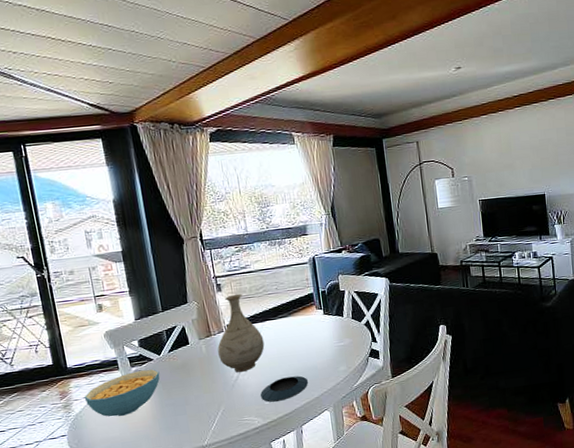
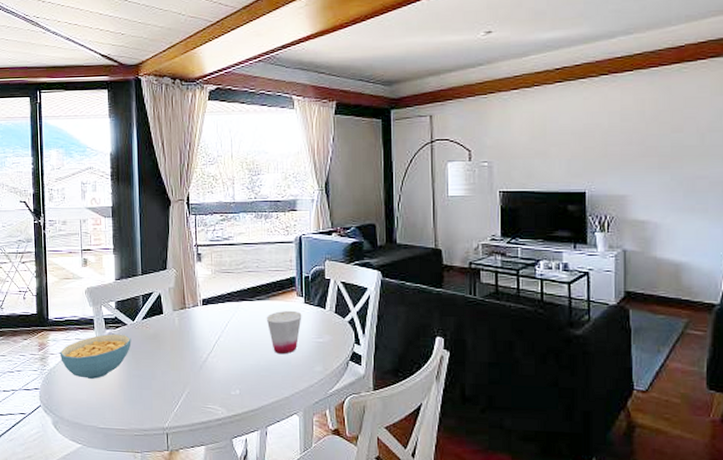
vase: present [217,293,265,373] -> none [190,266,238,354]
saucer: present [260,376,309,403] -> none [227,368,280,395]
cup: none [290,322,323,362] -> present [266,311,302,355]

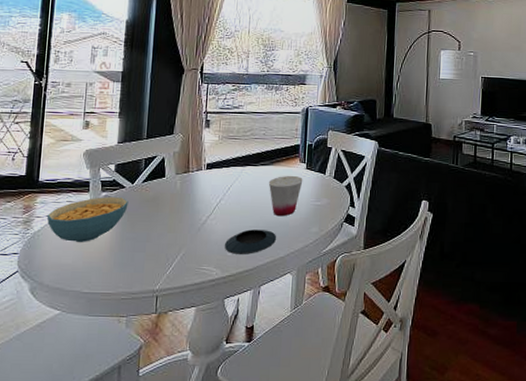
saucer: none [227,368,280,395] -> present [224,229,277,255]

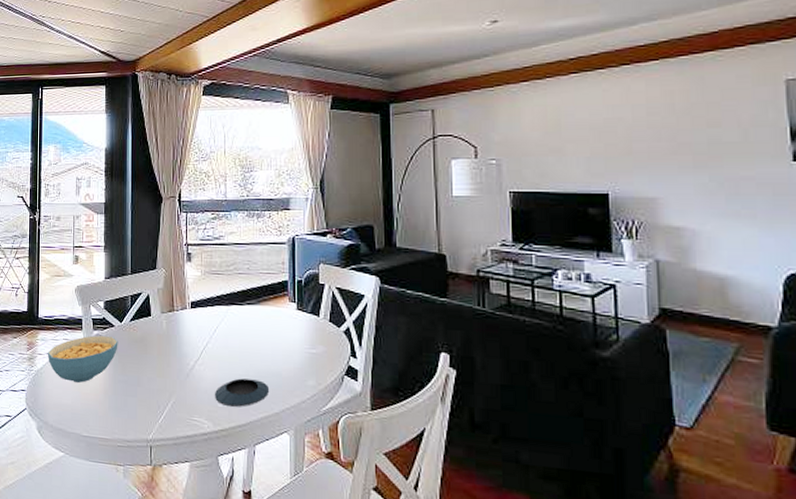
cup: present [268,176,303,217] -> none [256,317,294,365]

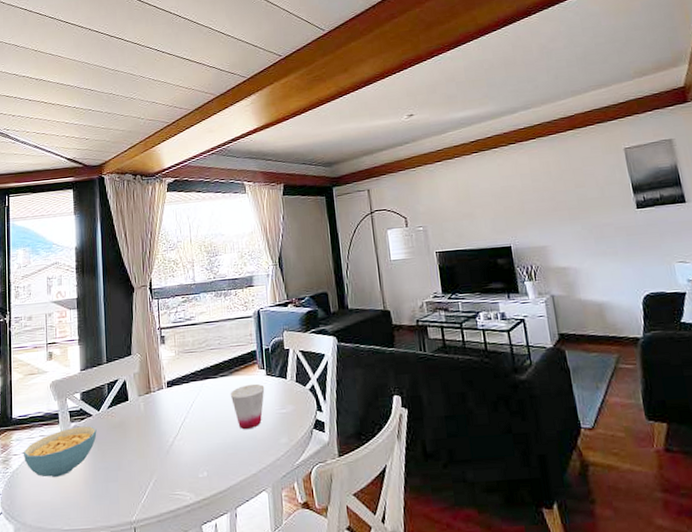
saucer: present [214,378,270,408] -> none [194,446,247,476]
cup: none [256,317,294,365] -> present [230,384,265,430]

